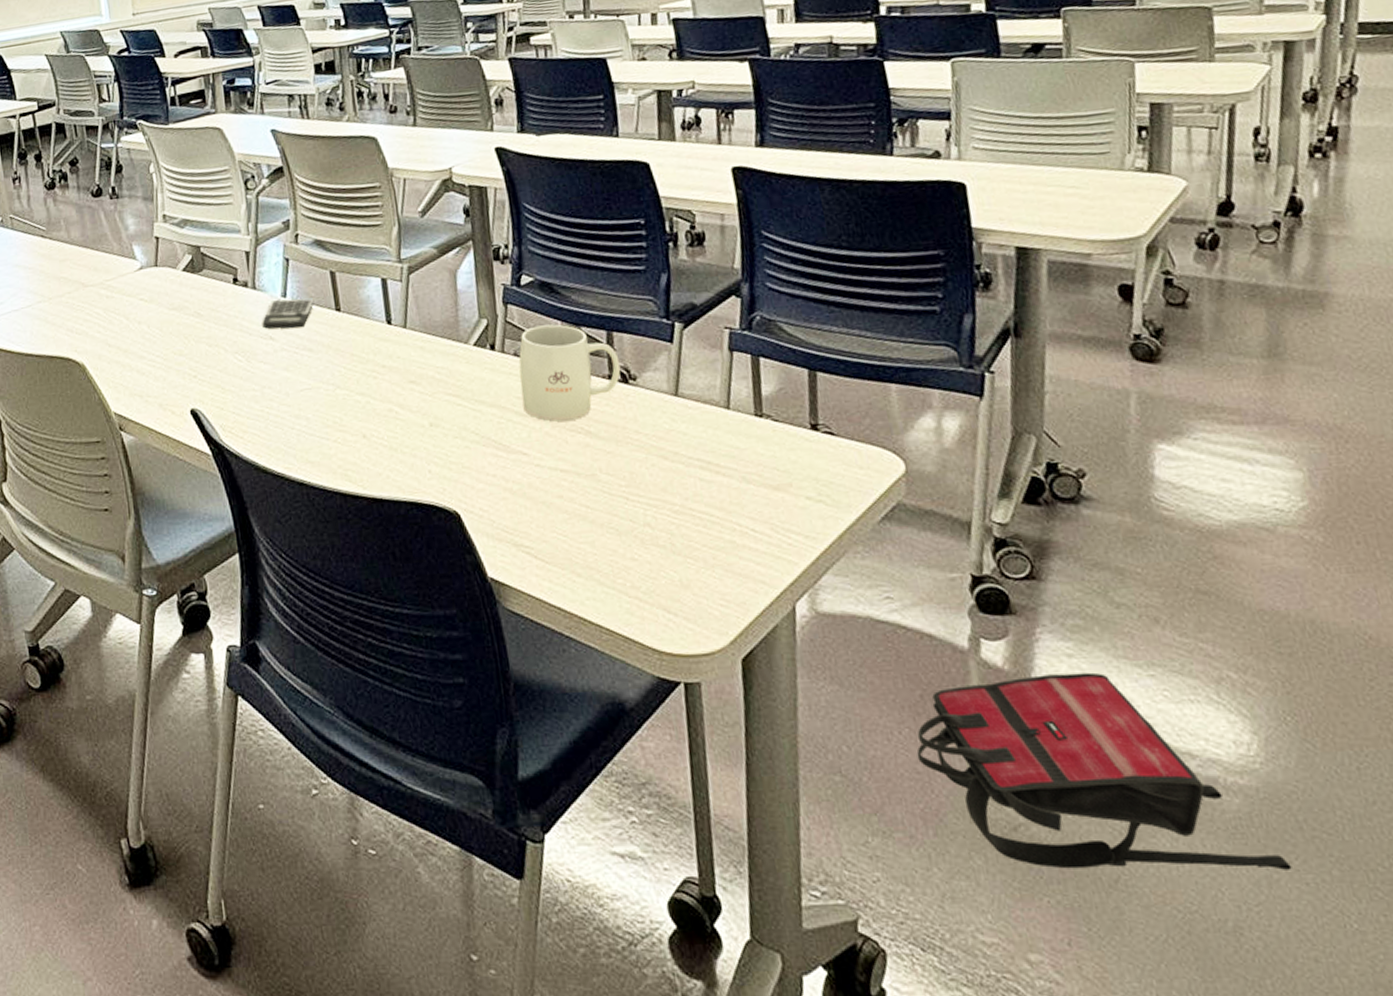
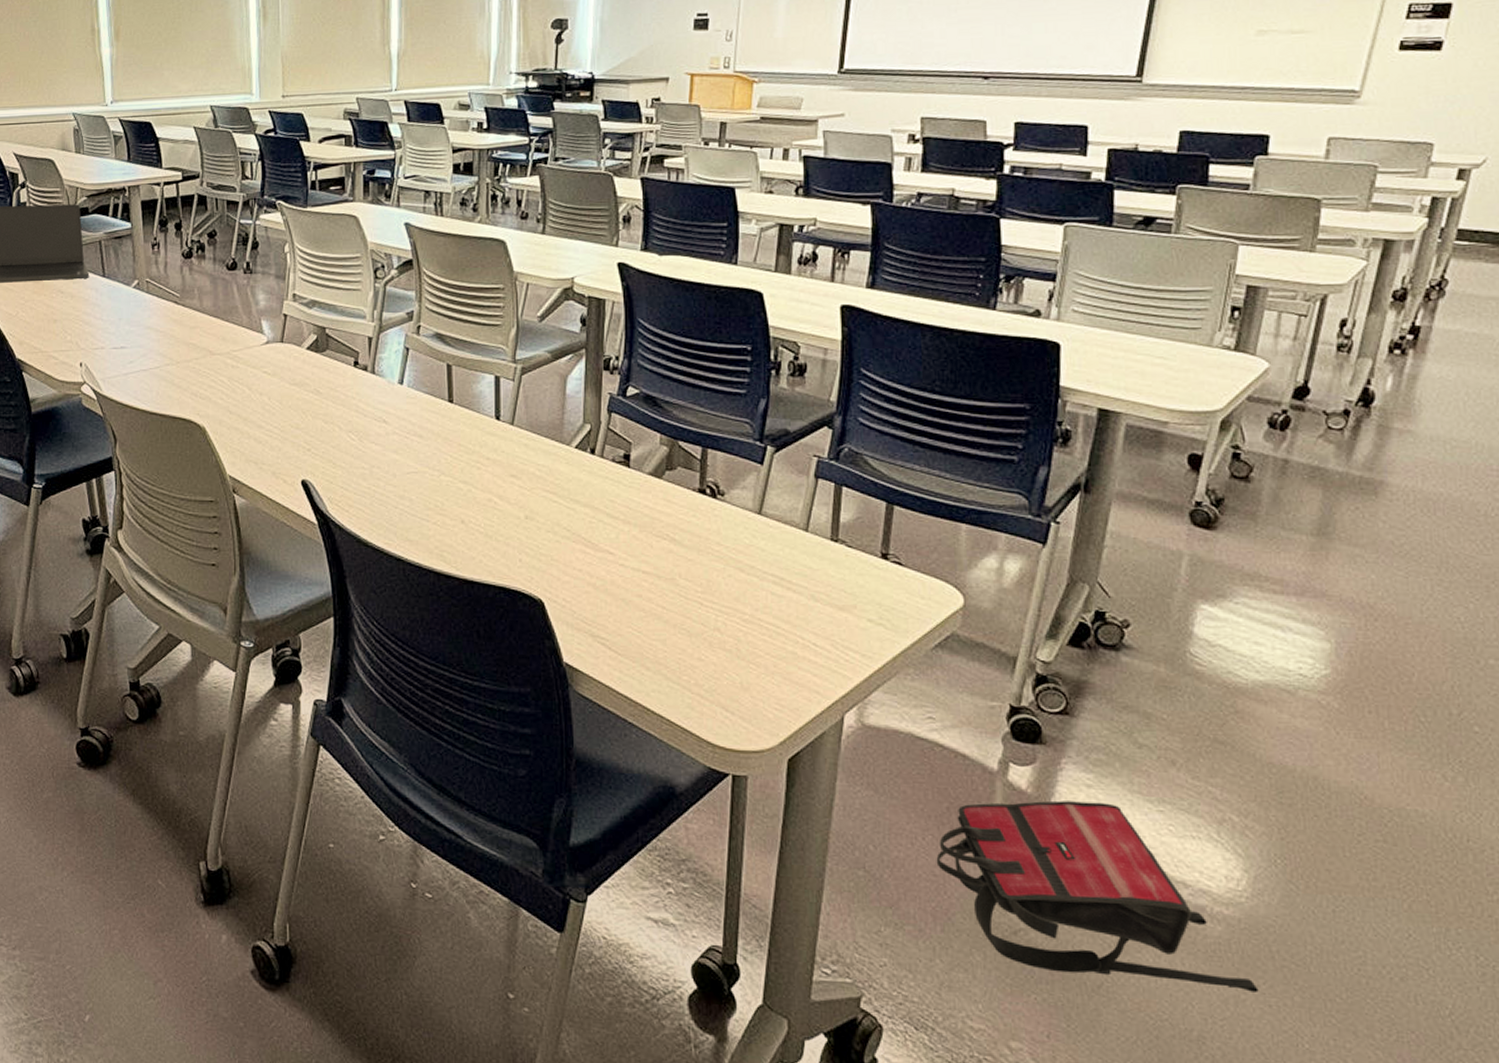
calculator: present [262,298,315,328] -> none [377,386,429,413]
mug: present [518,324,621,422] -> none [614,436,711,527]

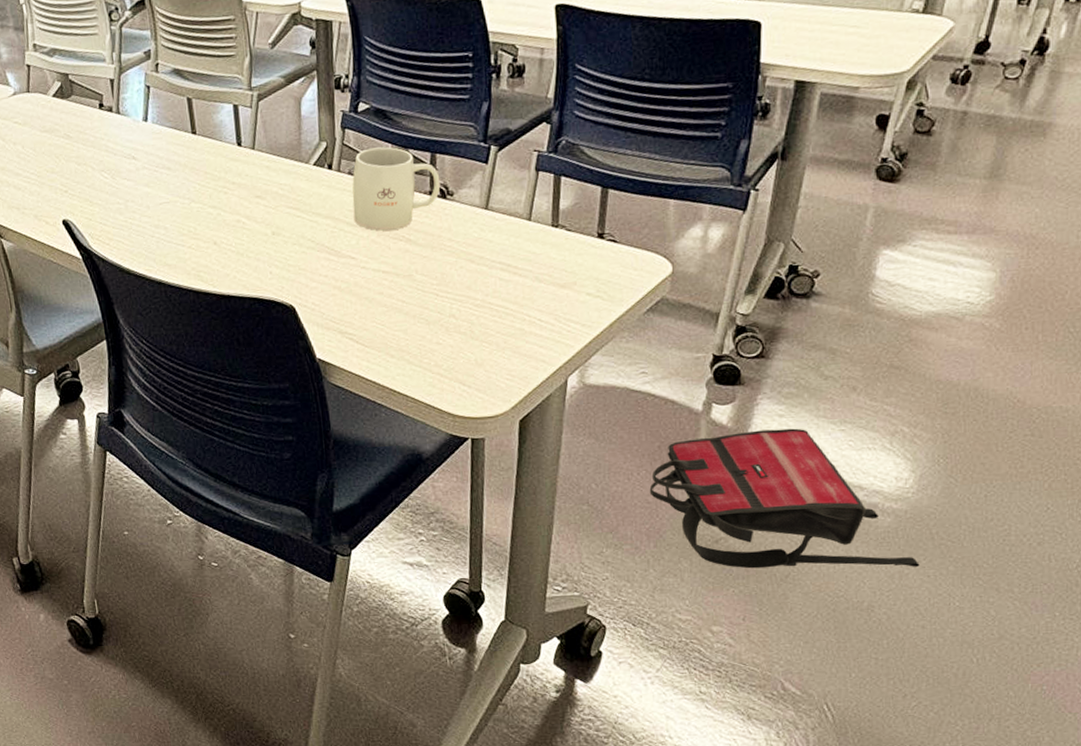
mug: none [614,436,711,527] -> present [352,146,441,231]

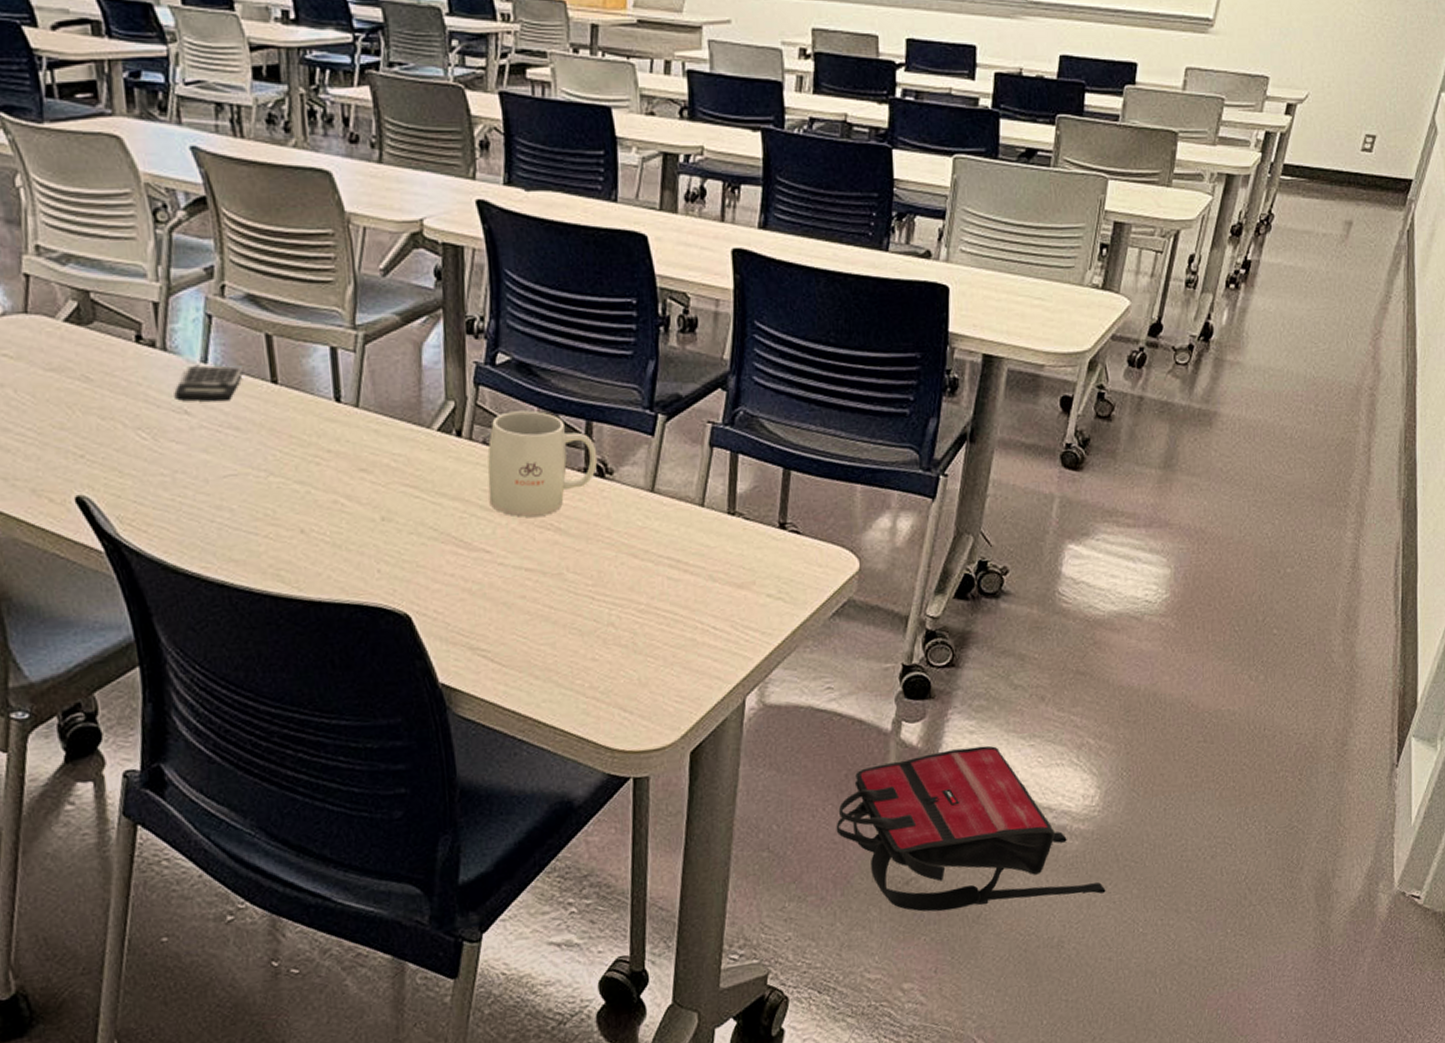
calculator: none [125,122,173,149] -> present [174,365,244,401]

